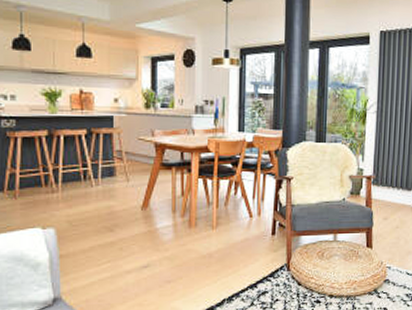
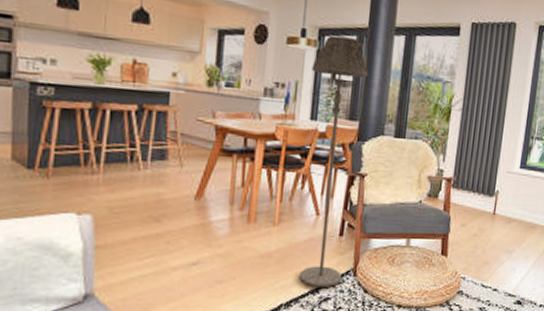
floor lamp: none [236,54,288,283] -> present [299,35,368,288]

